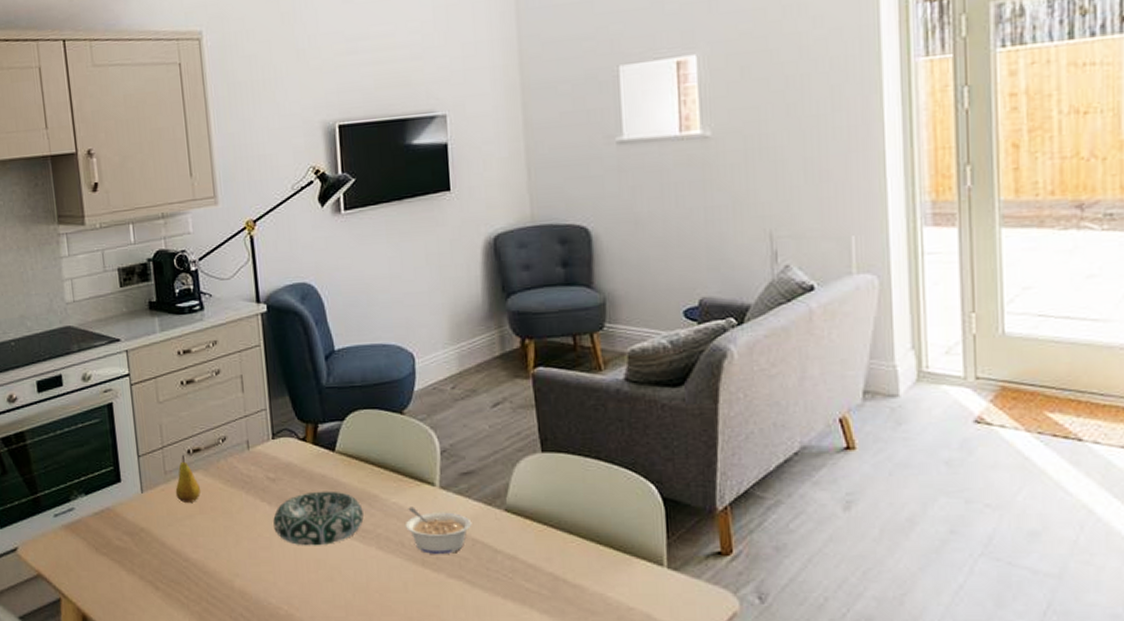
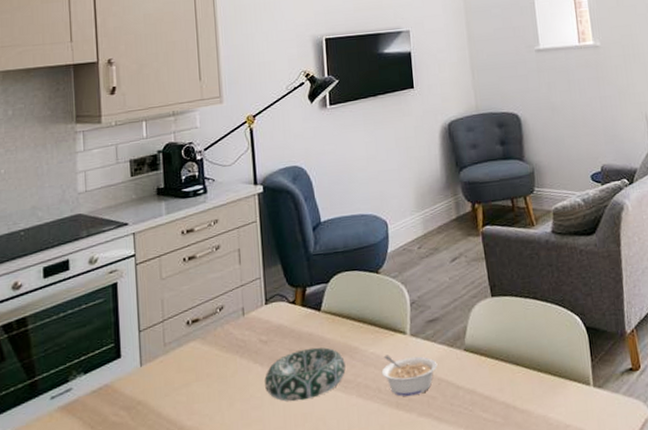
fruit: present [175,454,200,502] -> none [173,325,197,372]

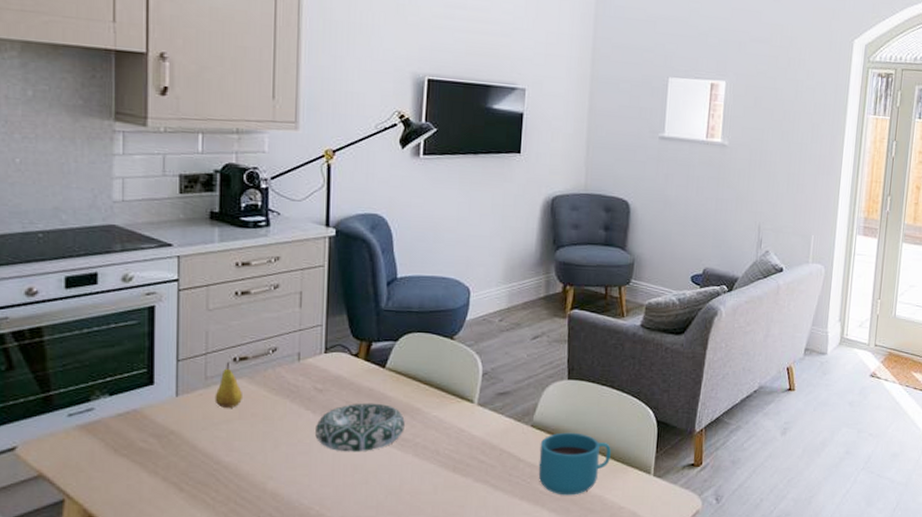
fruit: none [173,325,197,372] -> present [215,361,242,408]
legume: present [381,355,438,397] -> none [442,420,502,462]
cup: none [475,351,547,420] -> present [538,432,611,495]

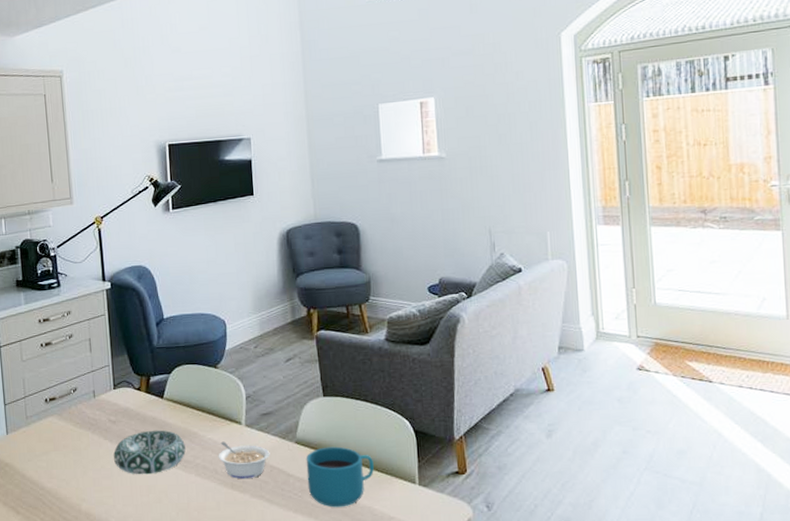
fruit: present [215,361,242,408] -> none [34,402,55,442]
legume: none [442,420,502,462] -> present [218,441,270,480]

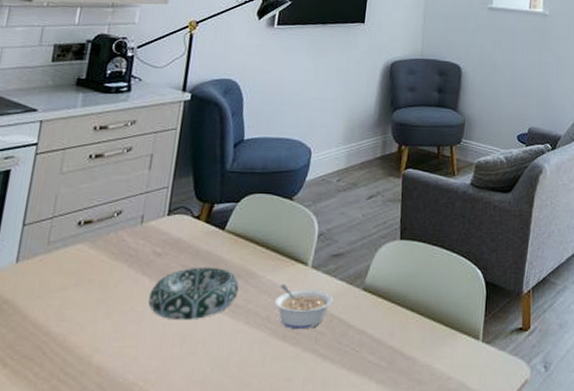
cup: present [306,446,374,508] -> none [367,295,441,365]

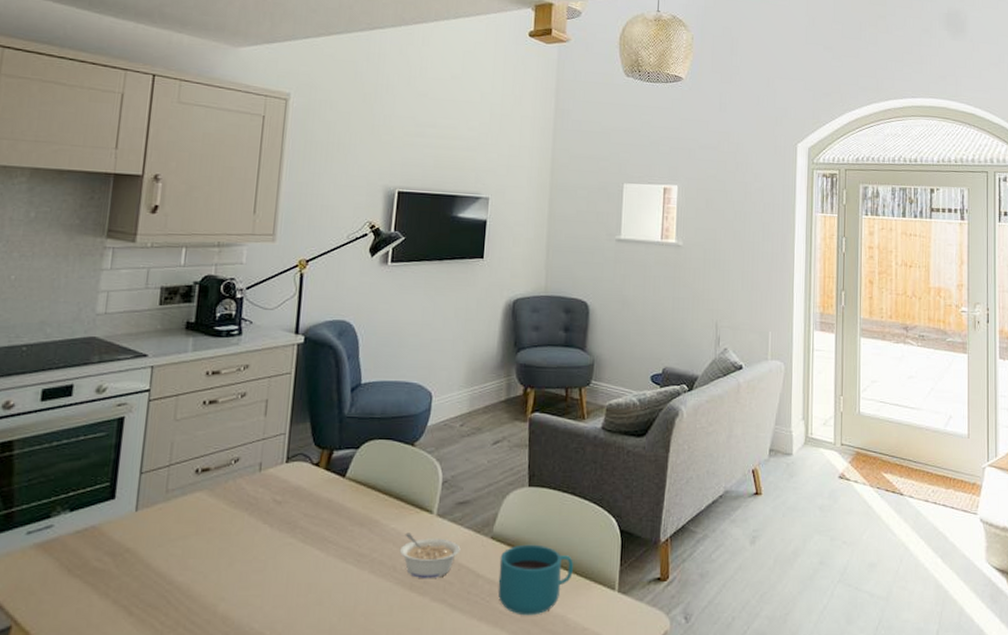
decorative bowl: present [149,267,239,320] -> none [271,515,363,570]
cup: none [367,295,441,365] -> present [498,544,573,616]

